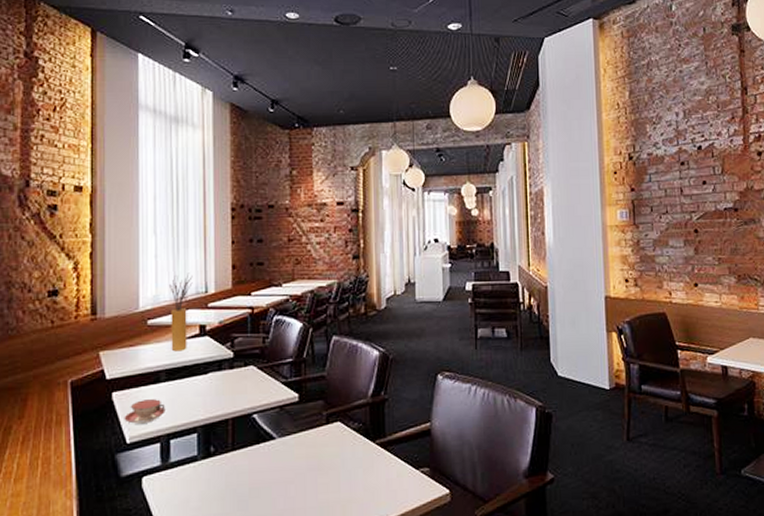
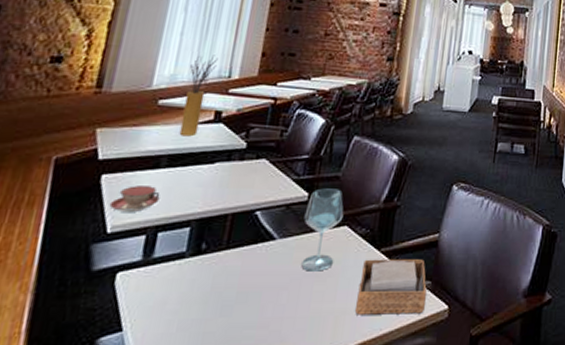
wine glass: none [298,388,335,466] -> present [301,188,344,271]
napkin holder: none [360,448,426,503] -> present [355,259,427,315]

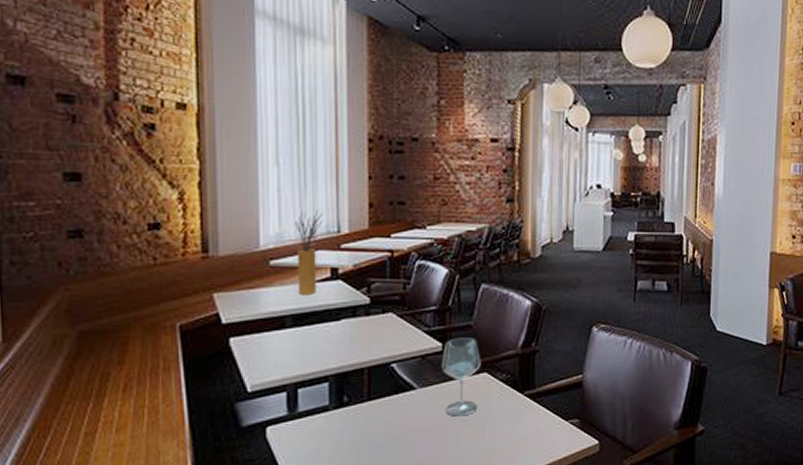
teacup: present [109,185,160,213] -> none [244,346,292,373]
napkin holder: present [355,259,427,315] -> none [506,400,575,453]

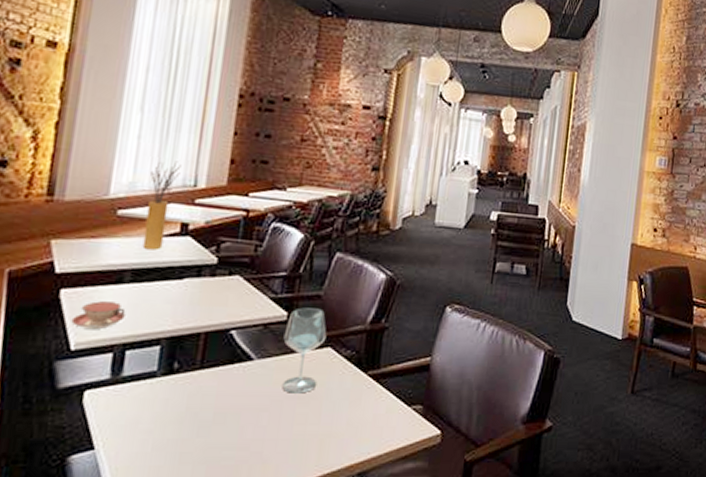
teacup: none [244,346,292,373] -> present [71,301,126,330]

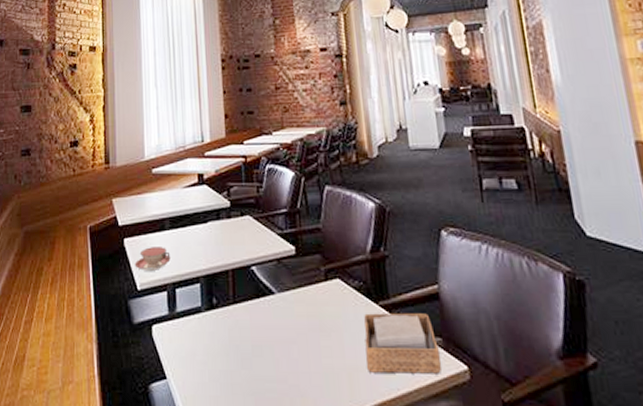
vase: present [142,160,181,250] -> none [170,122,190,200]
wine glass: present [282,307,327,394] -> none [295,241,334,326]
napkin holder: none [341,382,418,438] -> present [364,313,441,374]

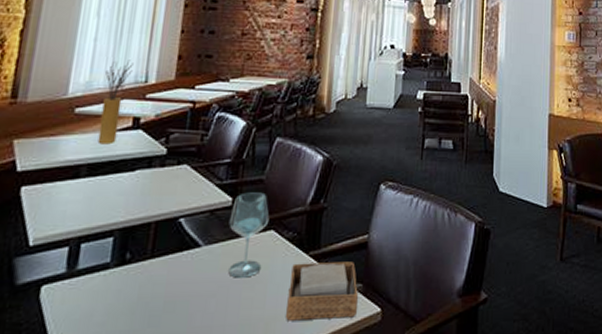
teacup: present [134,247,171,272] -> none [30,196,81,225]
vase: none [170,122,190,200] -> present [98,59,134,145]
wine glass: none [295,241,334,326] -> present [228,192,270,278]

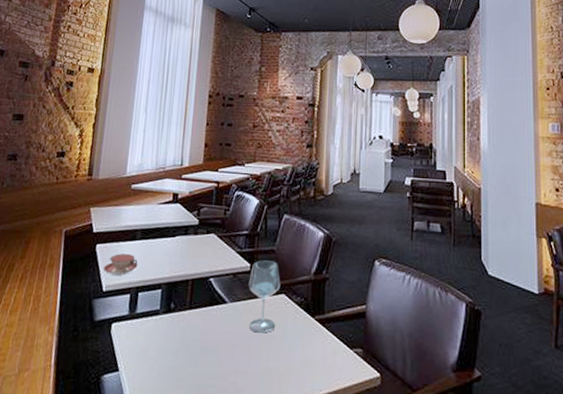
teacup: none [30,196,81,225] -> present [103,254,138,276]
vase: present [98,59,134,145] -> none [148,147,172,215]
napkin holder: present [286,262,358,321] -> none [297,325,359,379]

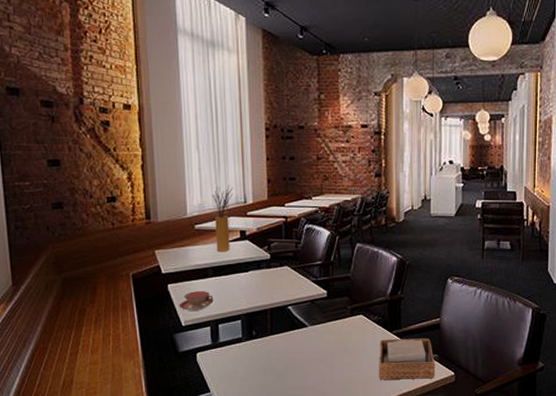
vase: none [148,147,172,215] -> present [213,185,233,252]
wine glass: present [248,260,281,333] -> none [326,286,358,349]
napkin holder: none [297,325,359,379] -> present [379,338,435,380]

